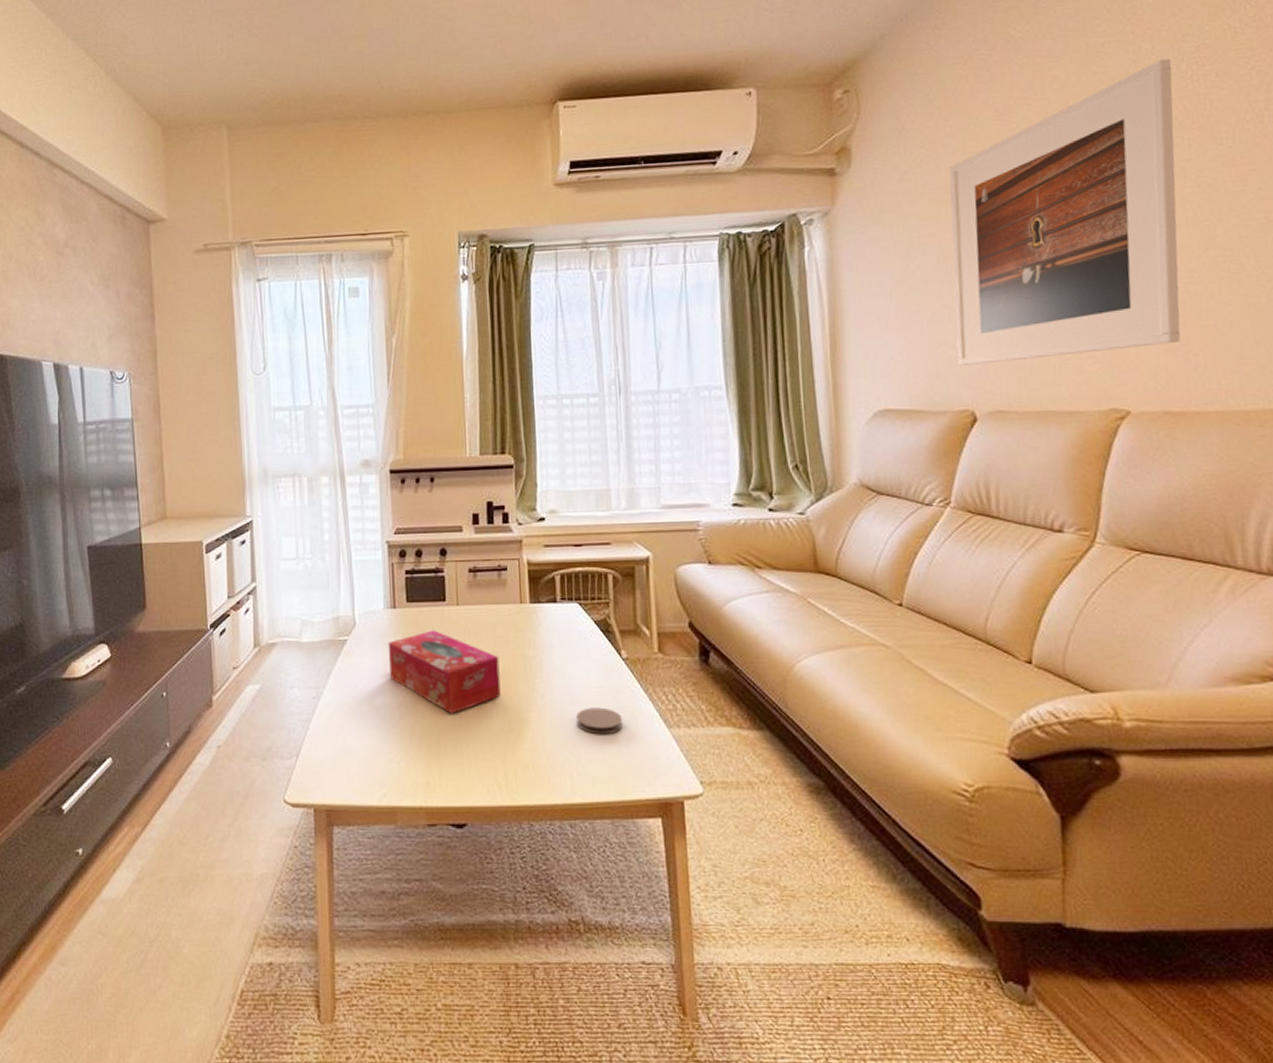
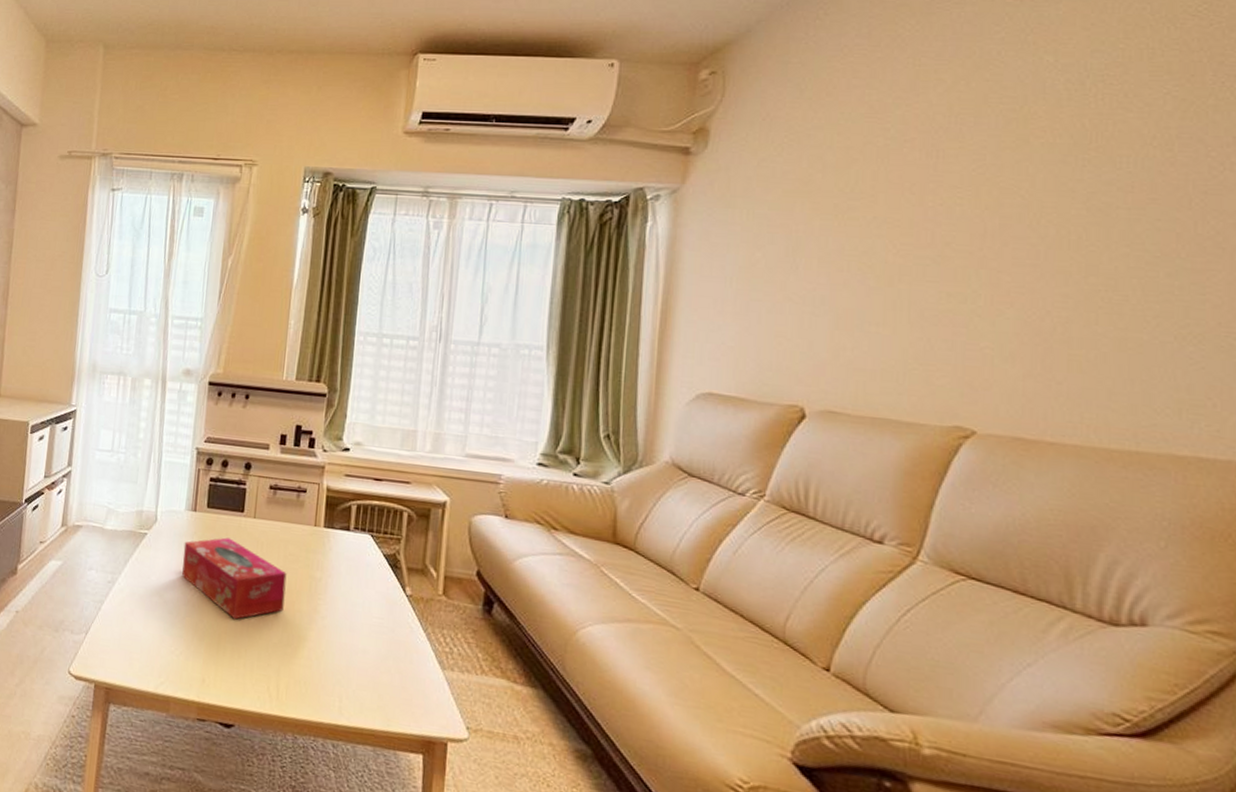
coaster: present [576,707,622,735] -> none [353,636,398,666]
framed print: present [949,58,1180,367] -> none [793,73,1075,369]

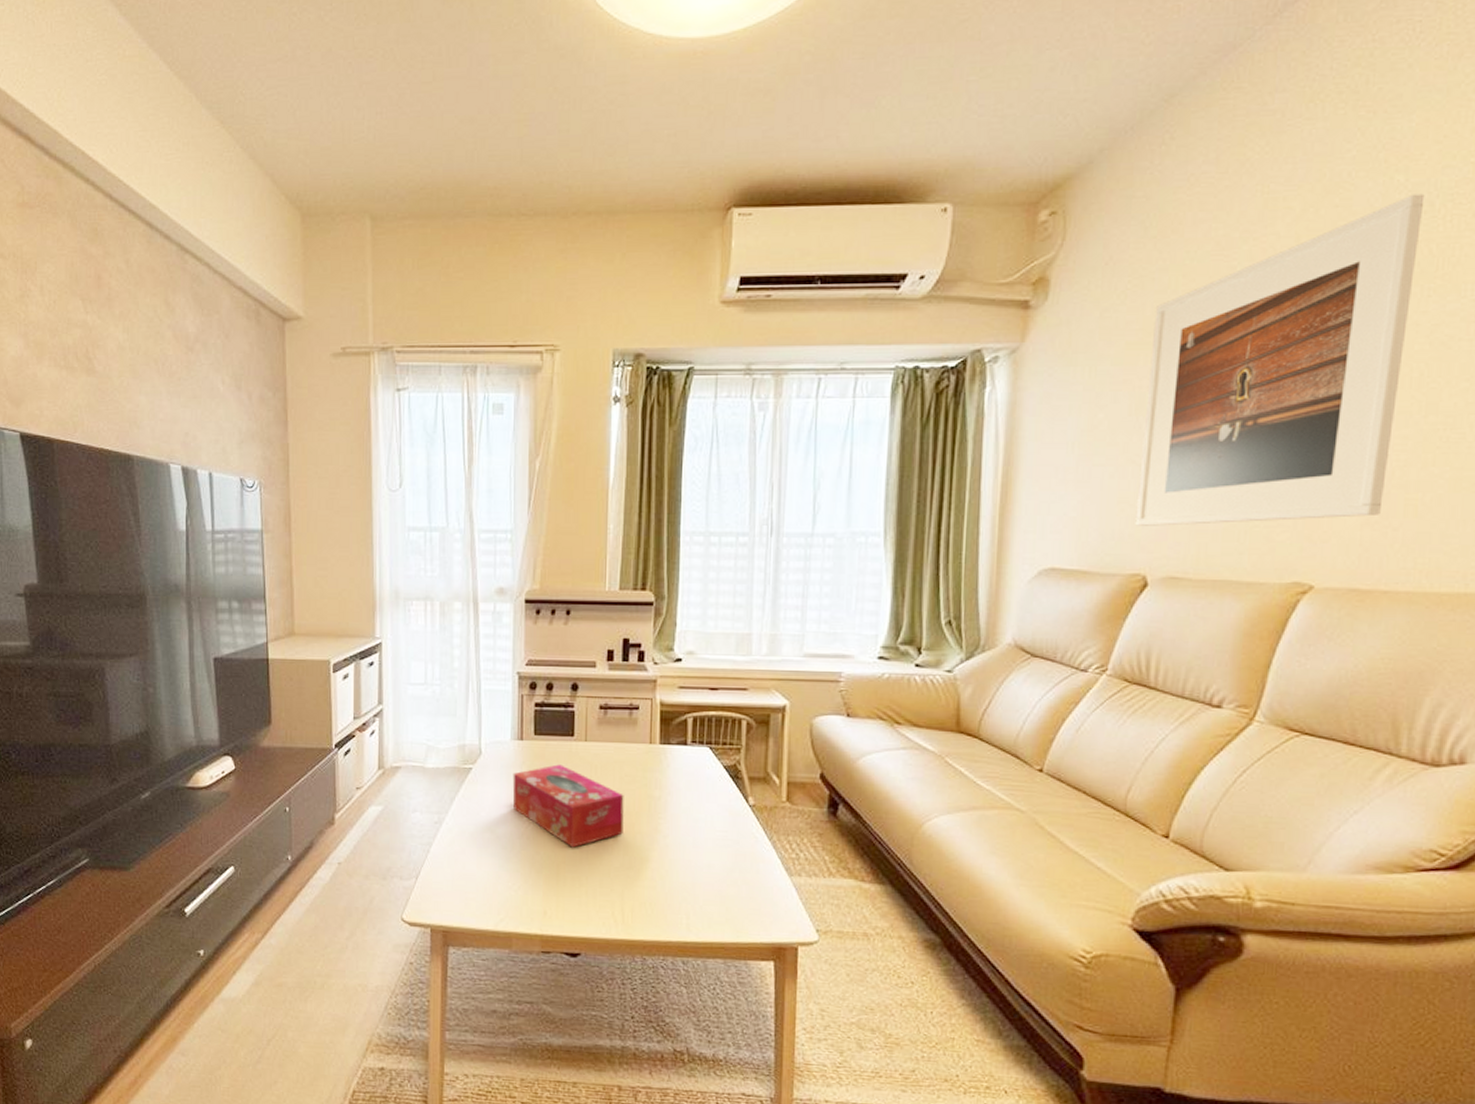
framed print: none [793,73,1075,369] -> present [1135,193,1425,527]

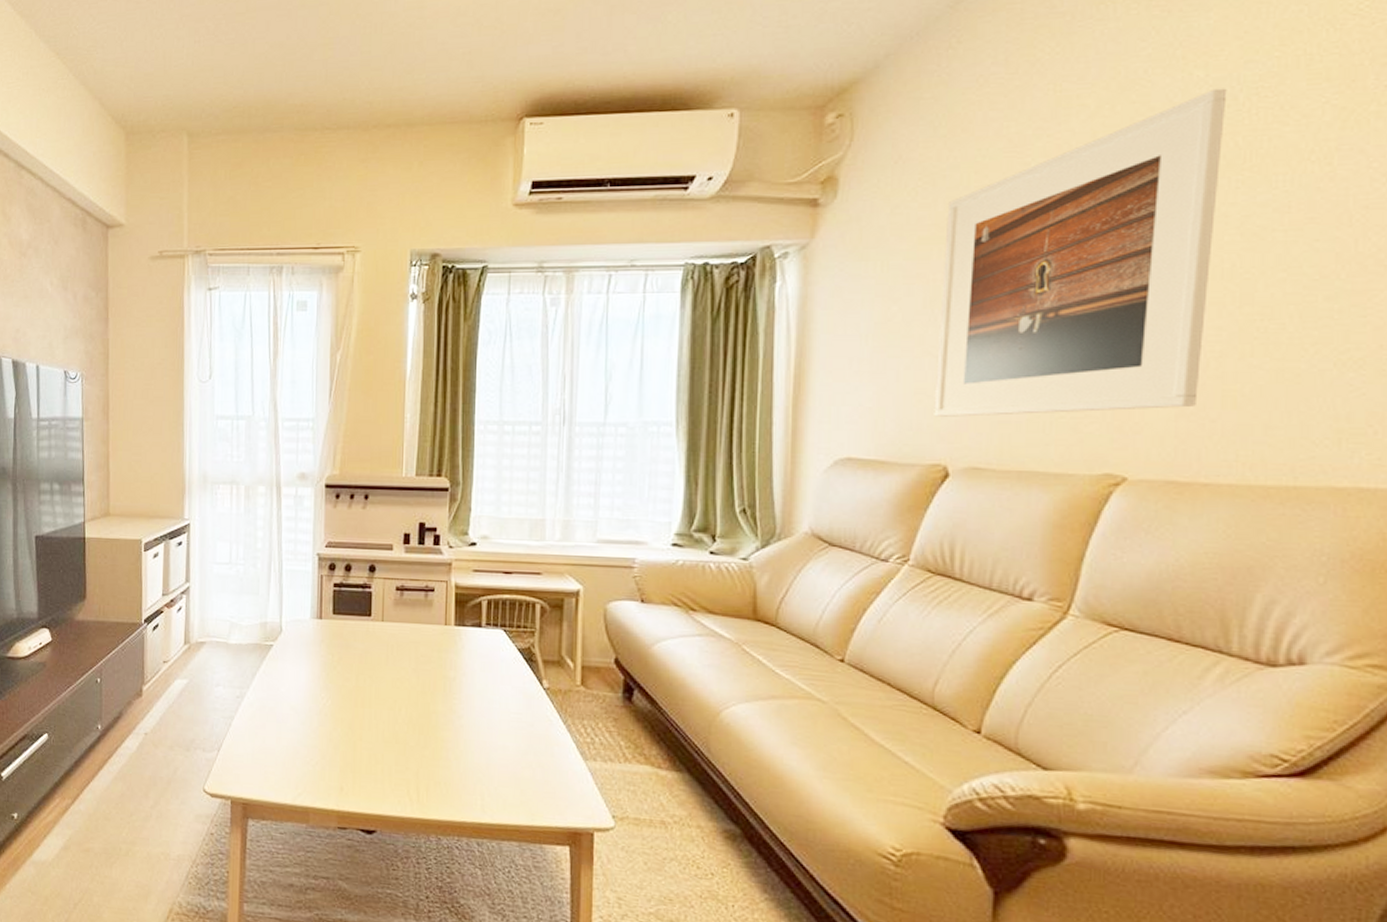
tissue box: present [512,764,624,848] -> none [311,643,420,725]

